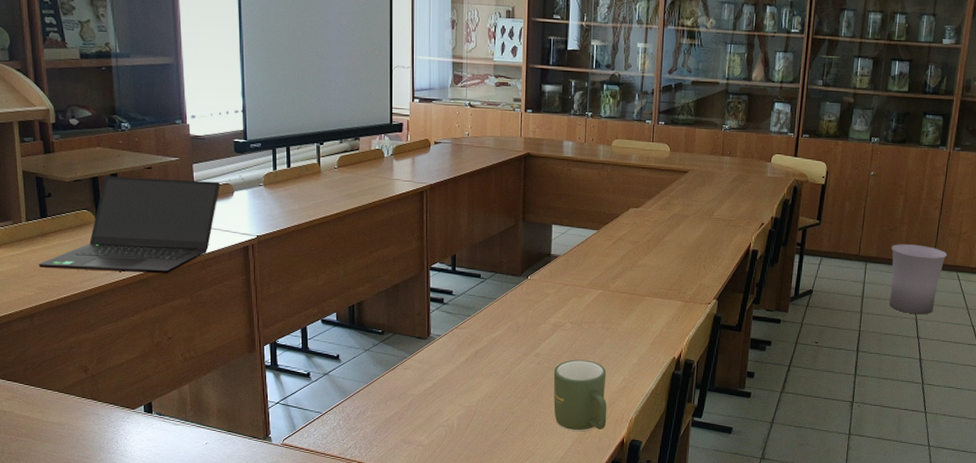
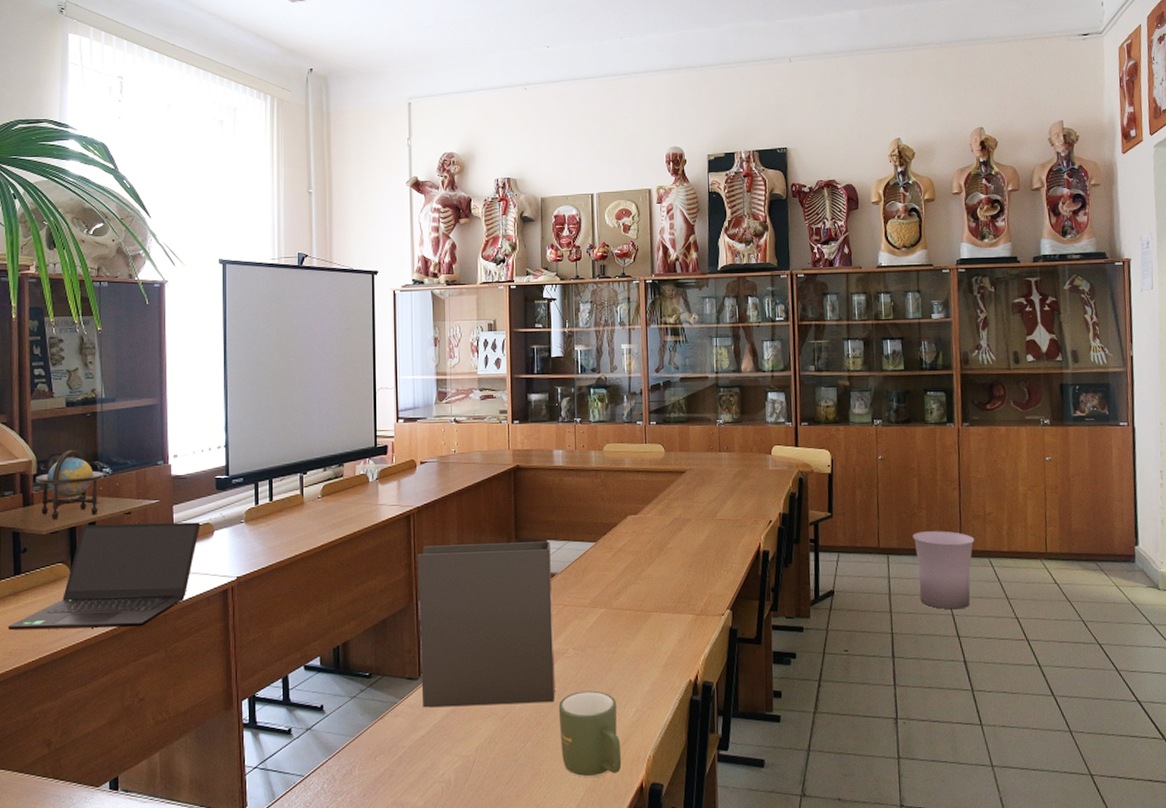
globe: none [55,101,123,168] -> present [36,449,104,520]
binder: none [428,221,555,368] -> present [417,541,555,708]

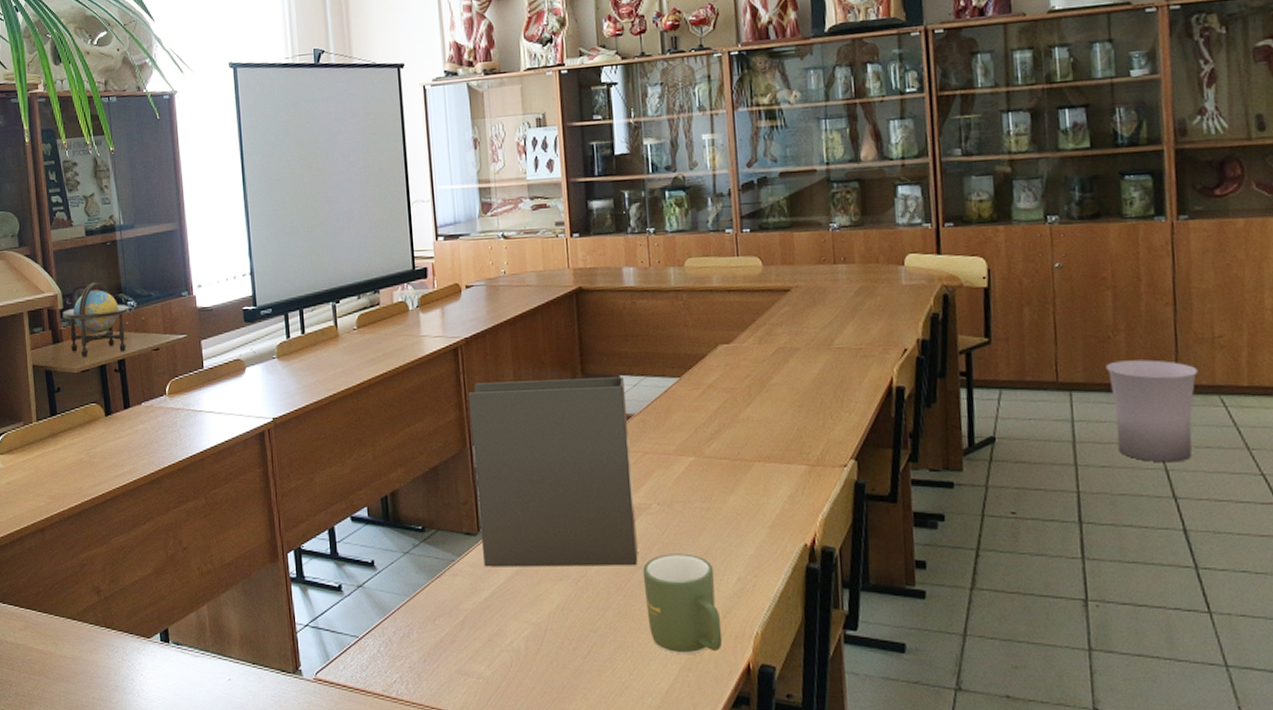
laptop: present [7,522,201,631] -> none [48,358,231,474]

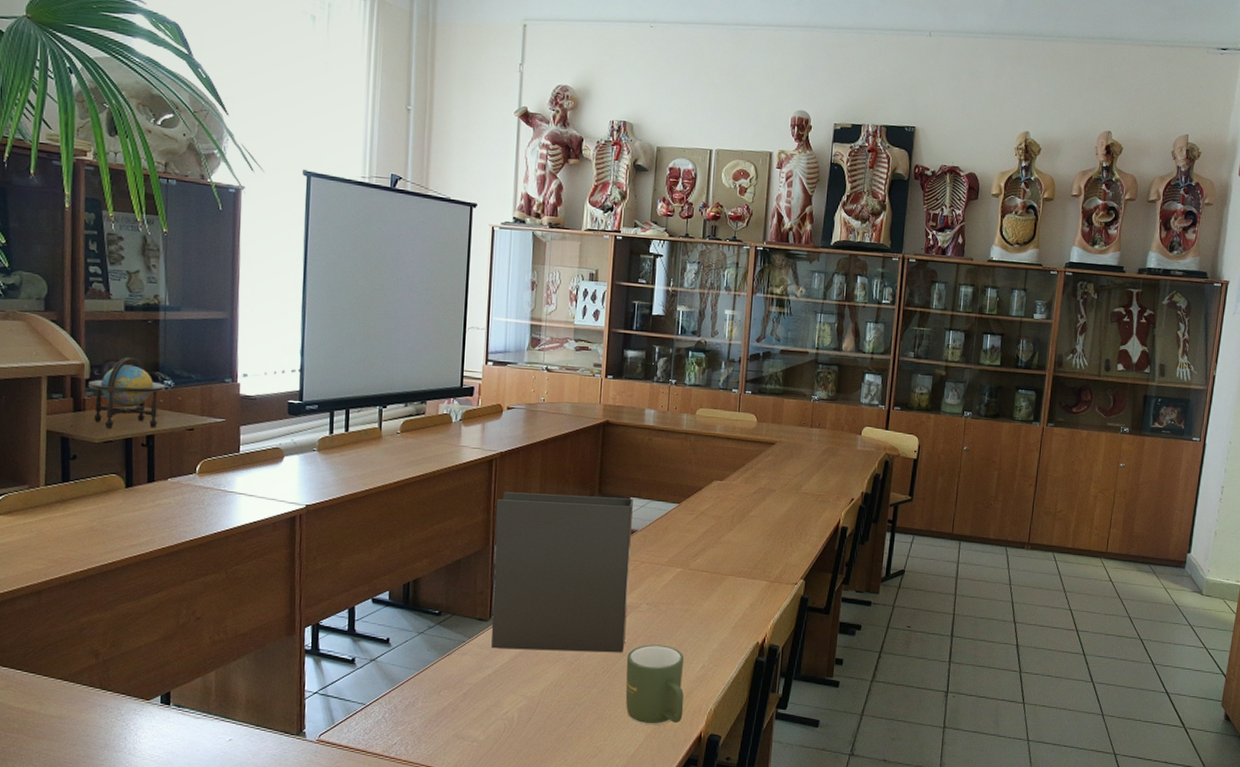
waste bin: present [1106,359,1198,463] -> none [984,522,1043,597]

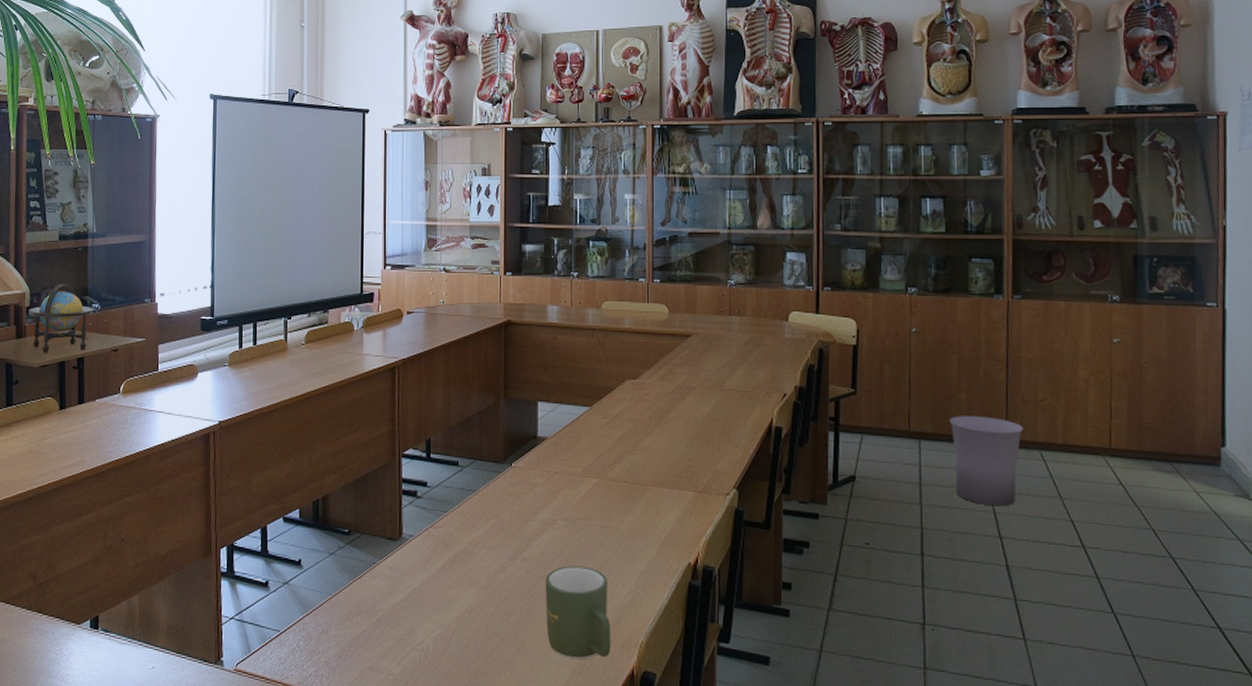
binder: present [491,492,633,653] -> none [400,400,542,576]
waste bin: none [984,522,1043,597] -> present [949,416,1024,507]

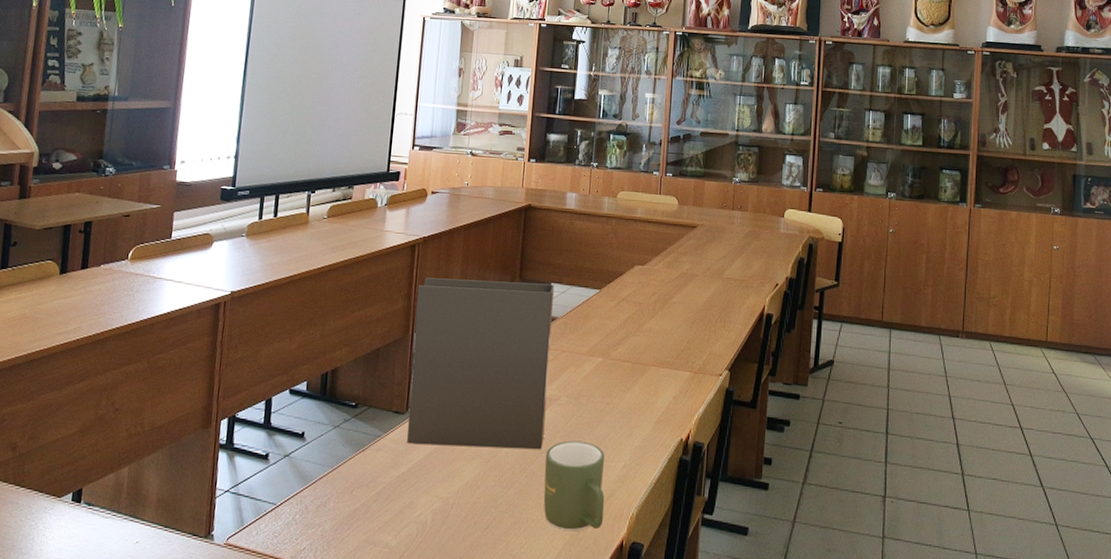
globe: present [28,283,93,353] -> none [35,145,107,215]
binder: none [400,400,542,576] -> present [407,277,554,450]
waste bin: present [949,416,1024,507] -> none [916,309,977,391]

